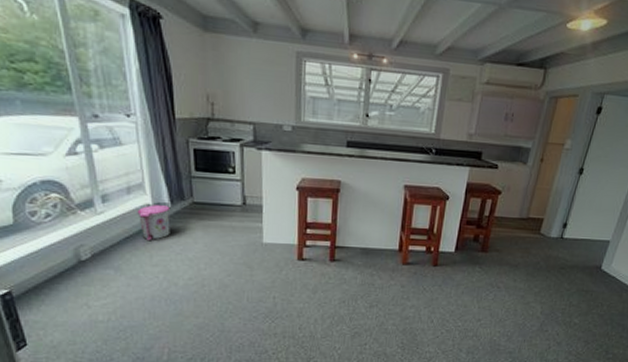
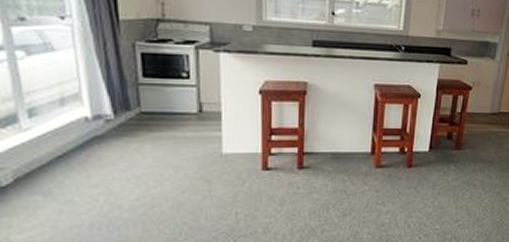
trash can: present [137,205,171,241] -> none [72,117,113,159]

